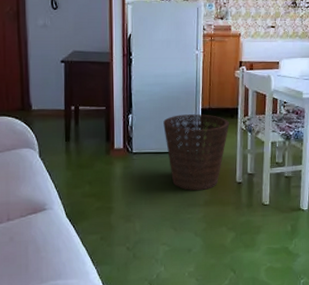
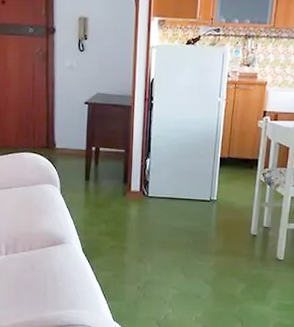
basket: present [163,114,230,190] -> none [180,162,249,239]

